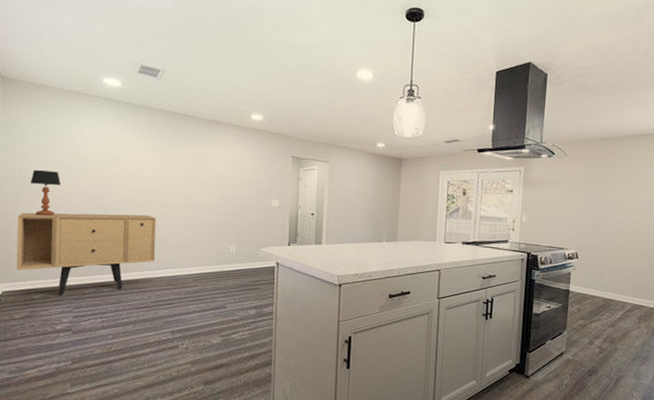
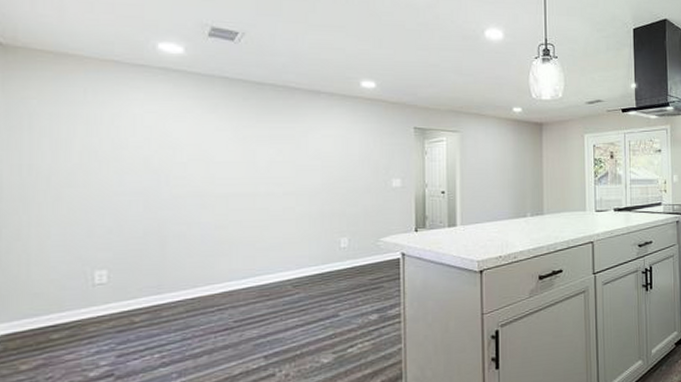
sideboard: present [17,213,157,295] -> none [23,210,239,329]
table lamp: present [30,169,62,216] -> none [45,163,96,225]

